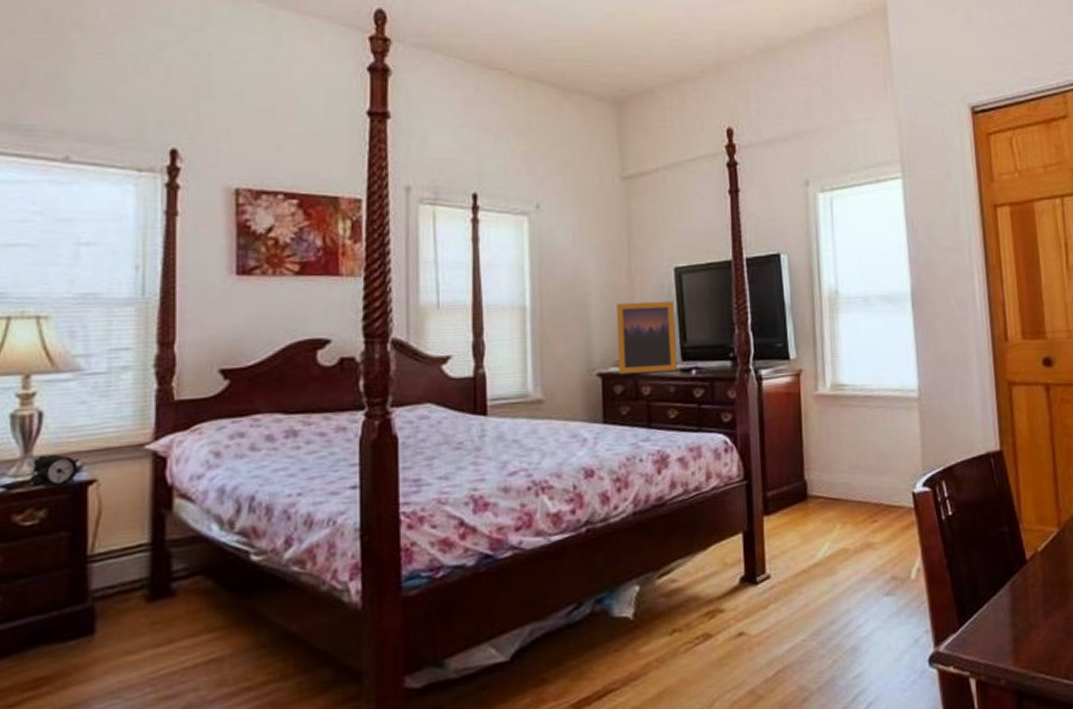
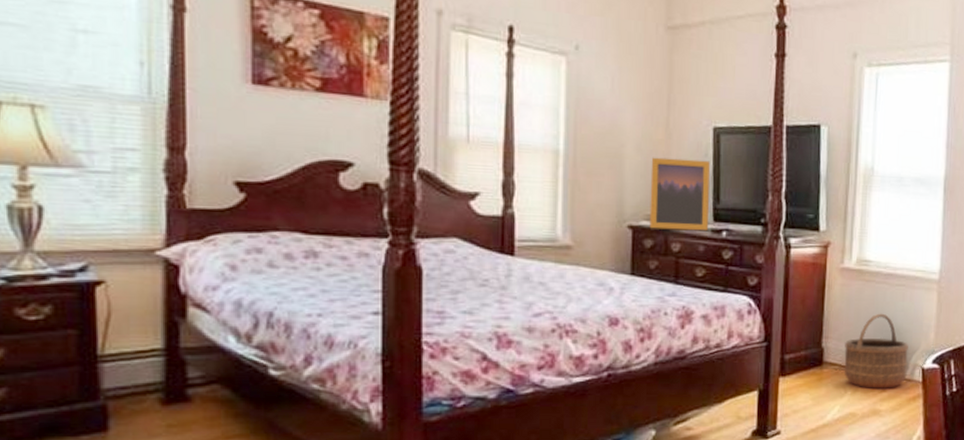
alarm clock: present [29,454,79,487] -> none [32,250,85,284]
basket: none [828,438,898,520] -> present [844,313,908,388]

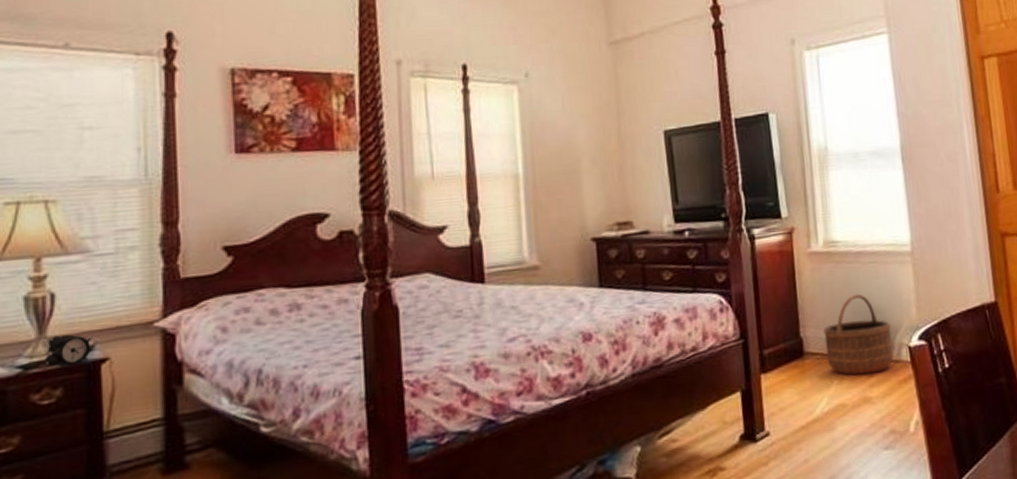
alarm clock: none [32,250,85,284] -> present [45,334,92,366]
picture frame: present [649,157,710,231] -> none [607,163,671,239]

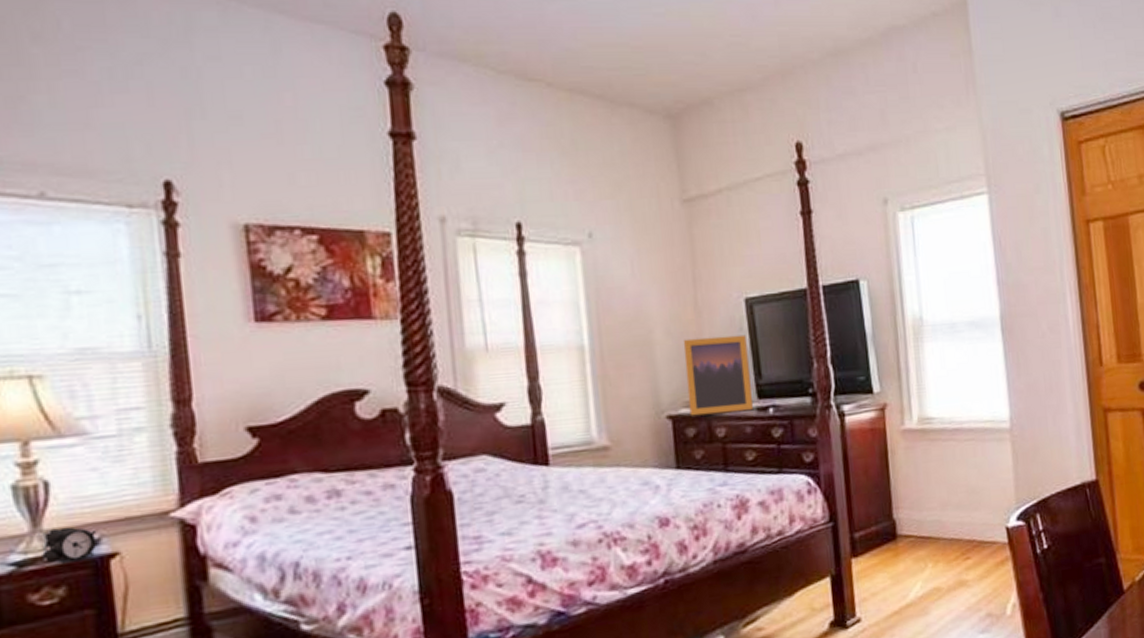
picture frame: none [607,163,671,239] -> present [683,334,754,416]
basket: present [824,293,894,375] -> none [918,473,991,558]

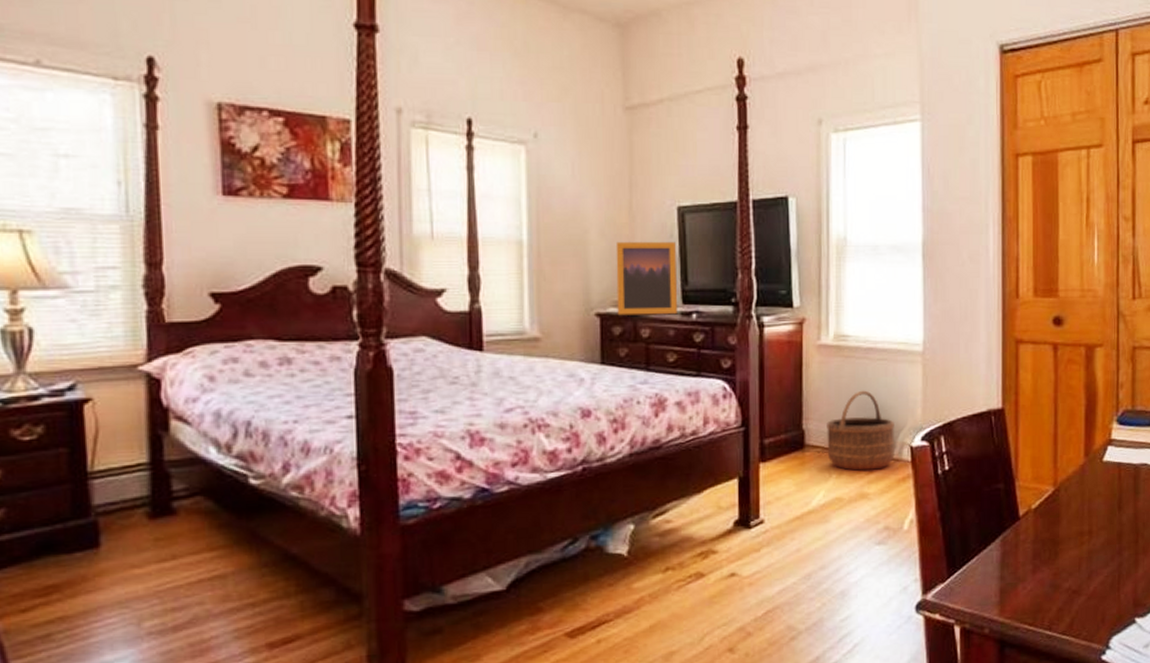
alarm clock: present [42,526,97,563] -> none [24,371,73,404]
basket: none [918,473,991,558] -> present [827,390,895,471]

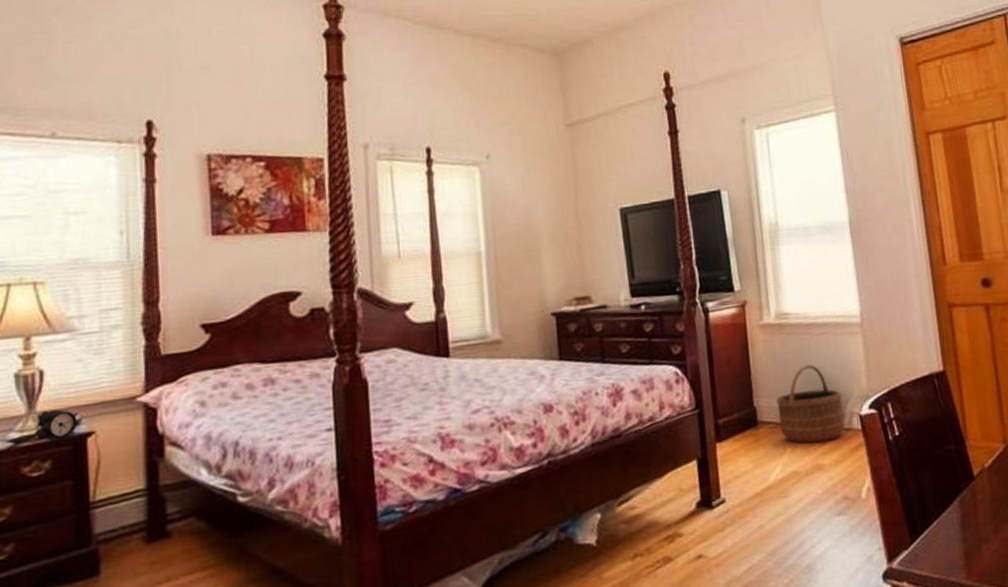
alarm clock: none [24,371,73,404] -> present [34,409,78,440]
picture frame: present [615,241,678,316] -> none [565,240,628,313]

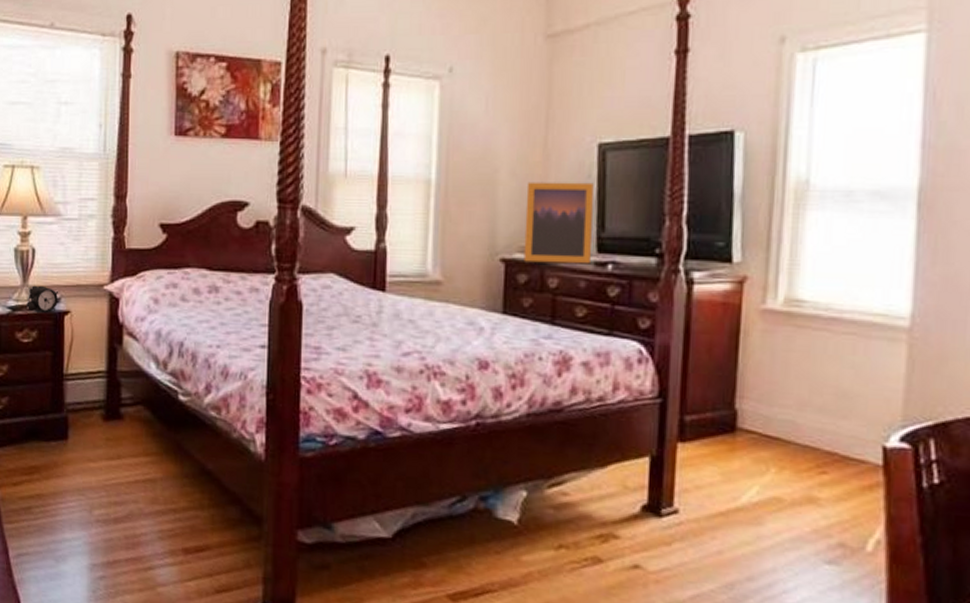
picture frame: none [565,240,628,313] -> present [523,182,594,264]
basket: present [776,364,845,443] -> none [765,369,862,470]

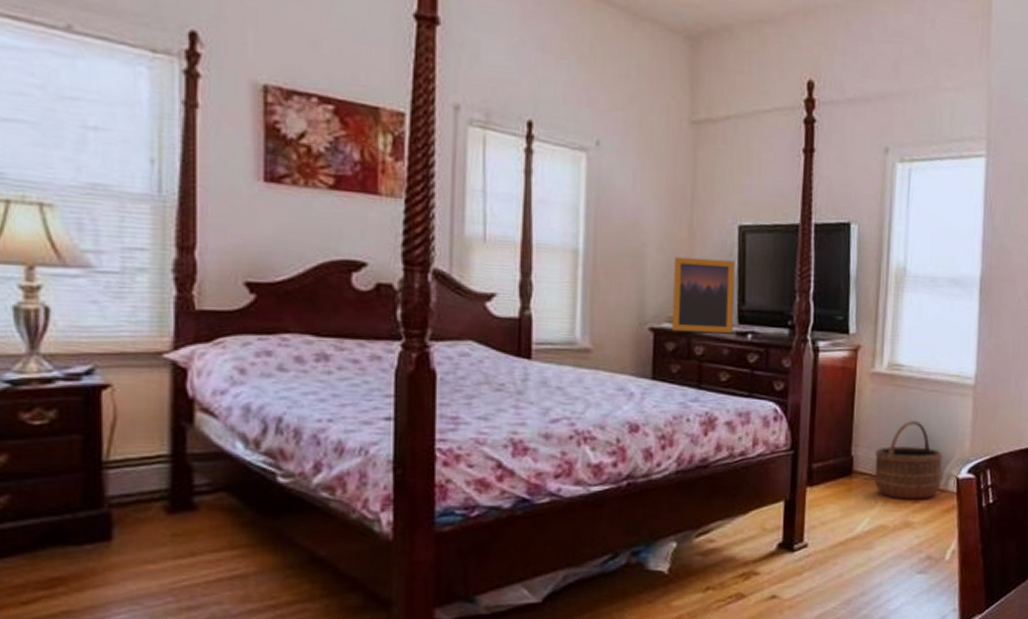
alarm clock: present [26,285,59,313] -> none [37,353,92,387]
basket: none [765,369,862,470] -> present [874,420,942,499]

